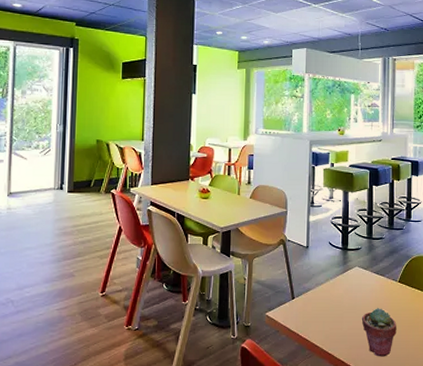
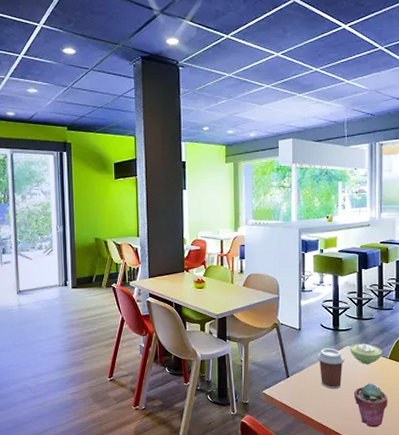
coffee cup: none [325,268,353,314] -> present [317,348,345,390]
sugar bowl: none [358,264,392,287] -> present [349,343,382,364]

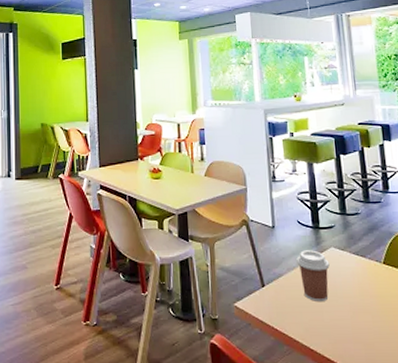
sugar bowl: present [349,343,382,364] -> none [333,244,375,270]
potted succulent: present [353,383,388,427] -> none [344,294,389,353]

